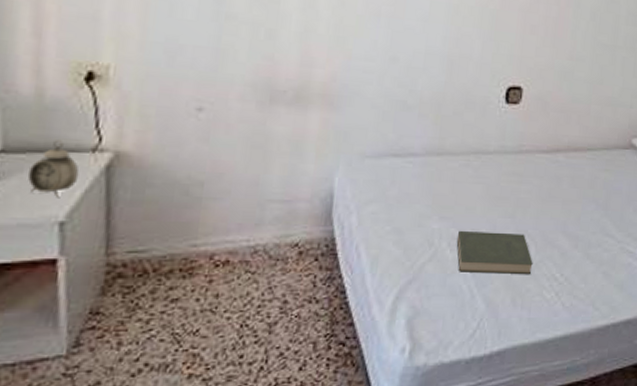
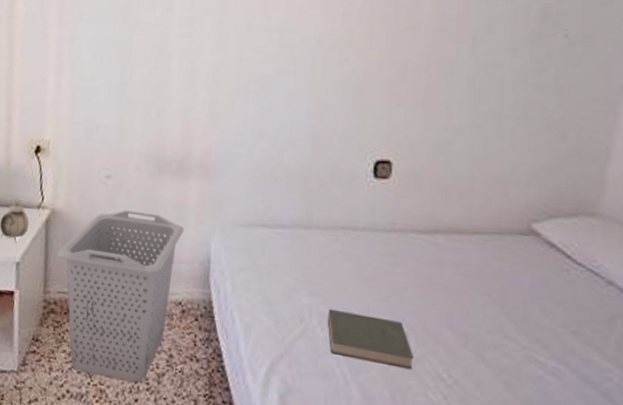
laundry basket: none [125,147,303,339] -> present [57,210,185,383]

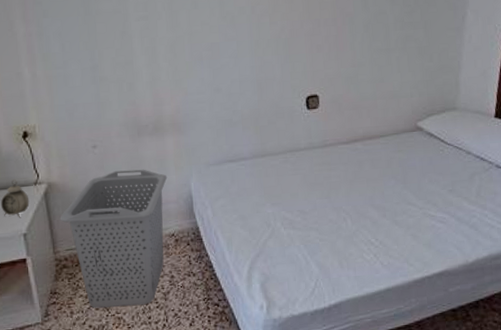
book: present [327,308,414,369] -> none [287,210,351,245]

